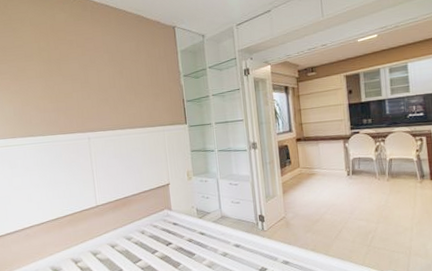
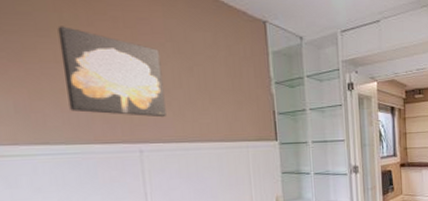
wall art: none [37,52,105,112] -> present [57,26,166,118]

